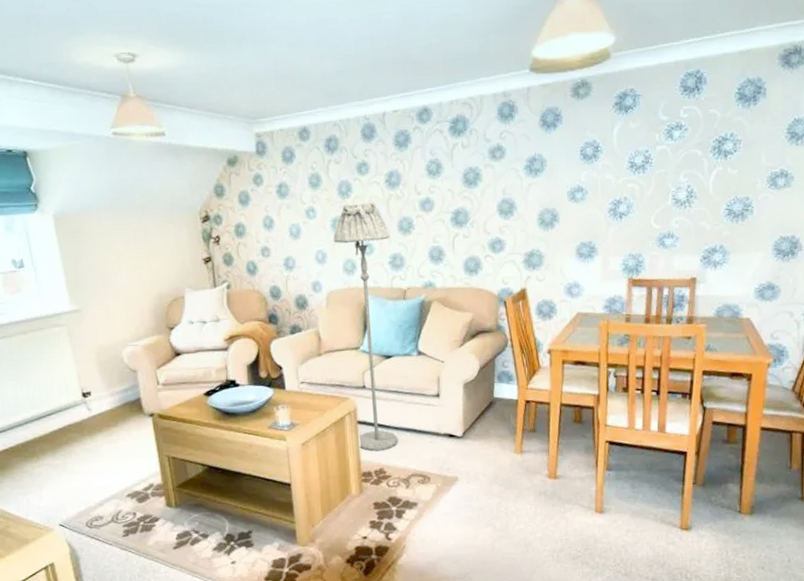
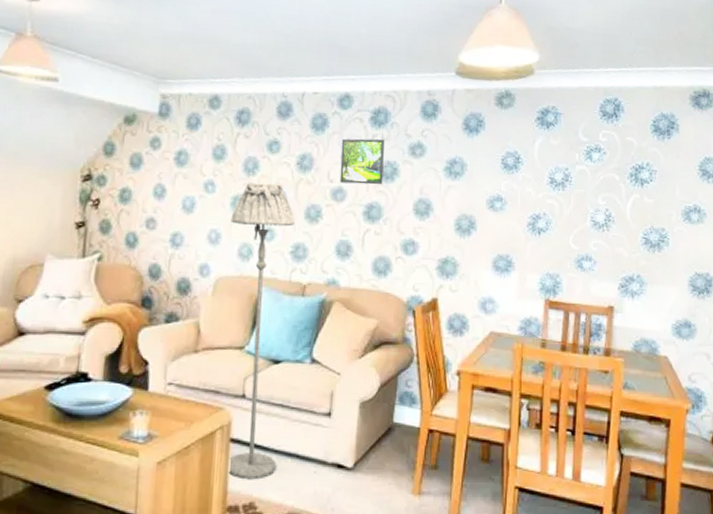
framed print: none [424,146,467,194] -> present [339,138,384,185]

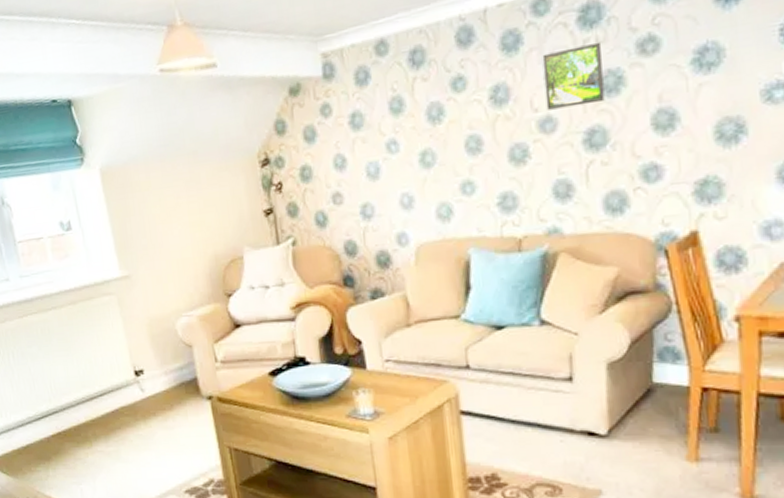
floor lamp: present [228,182,295,480] -> none [421,127,517,451]

